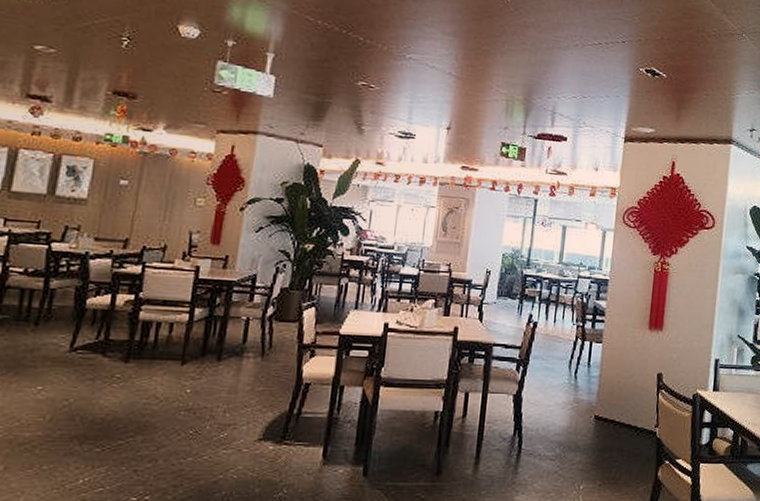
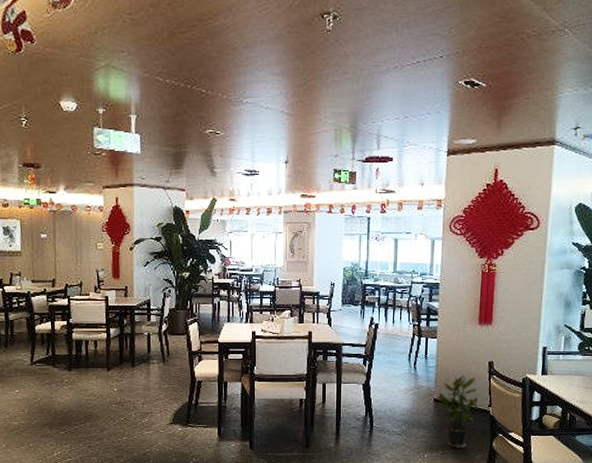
potted plant: none [598,386,644,478] -> present [437,373,478,448]

